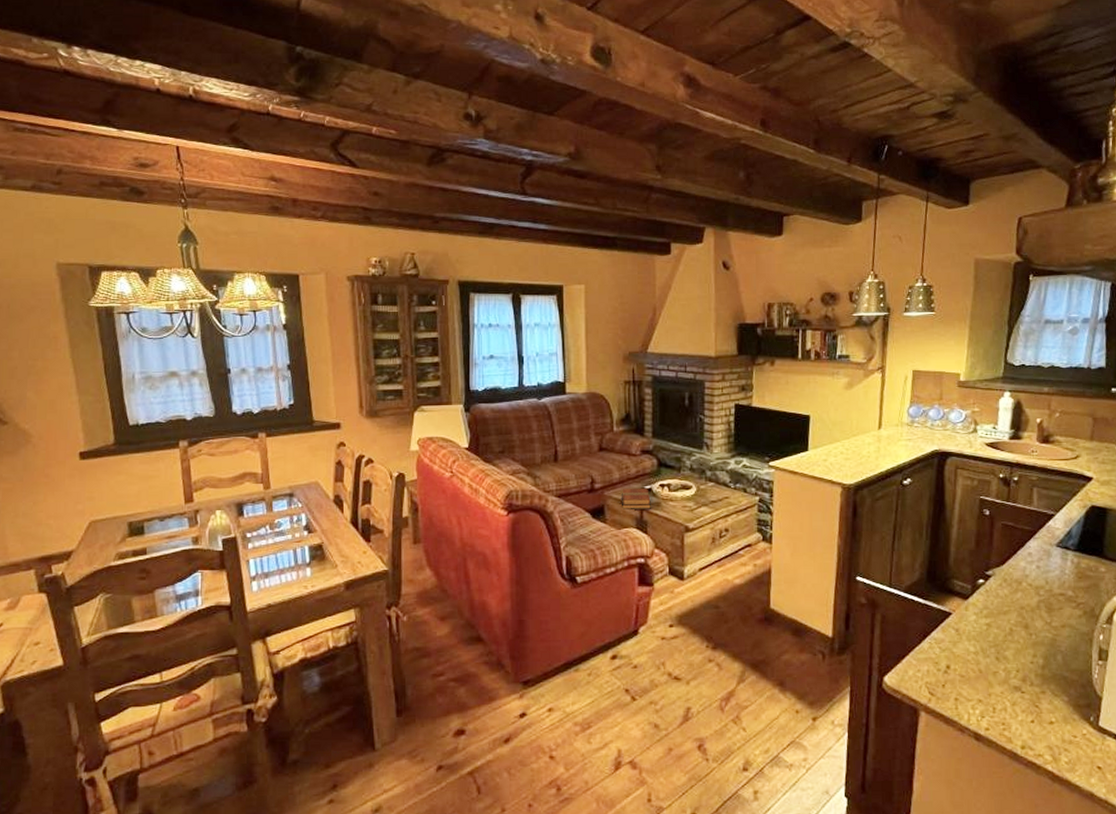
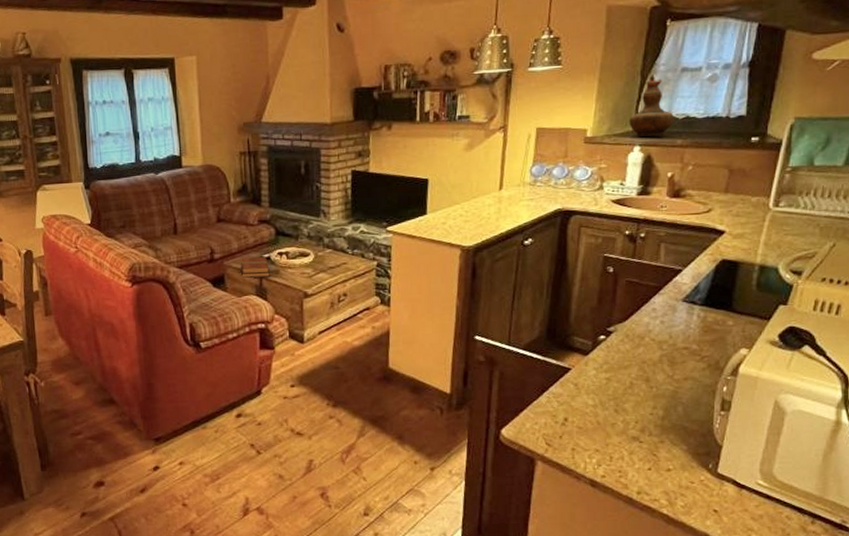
decorative vase: none [999,325,1040,384] -> present [629,75,674,138]

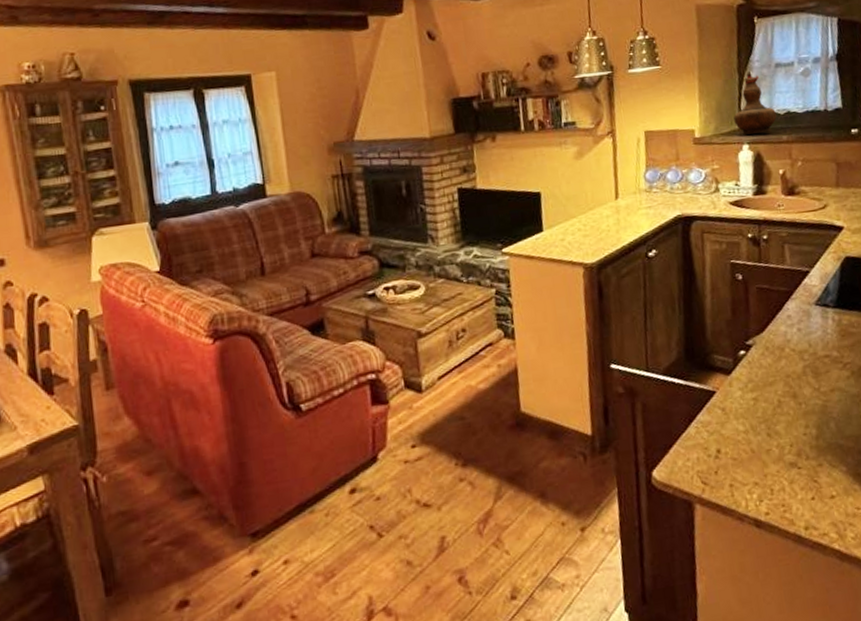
books: present [241,257,270,278] -> none [342,294,377,321]

